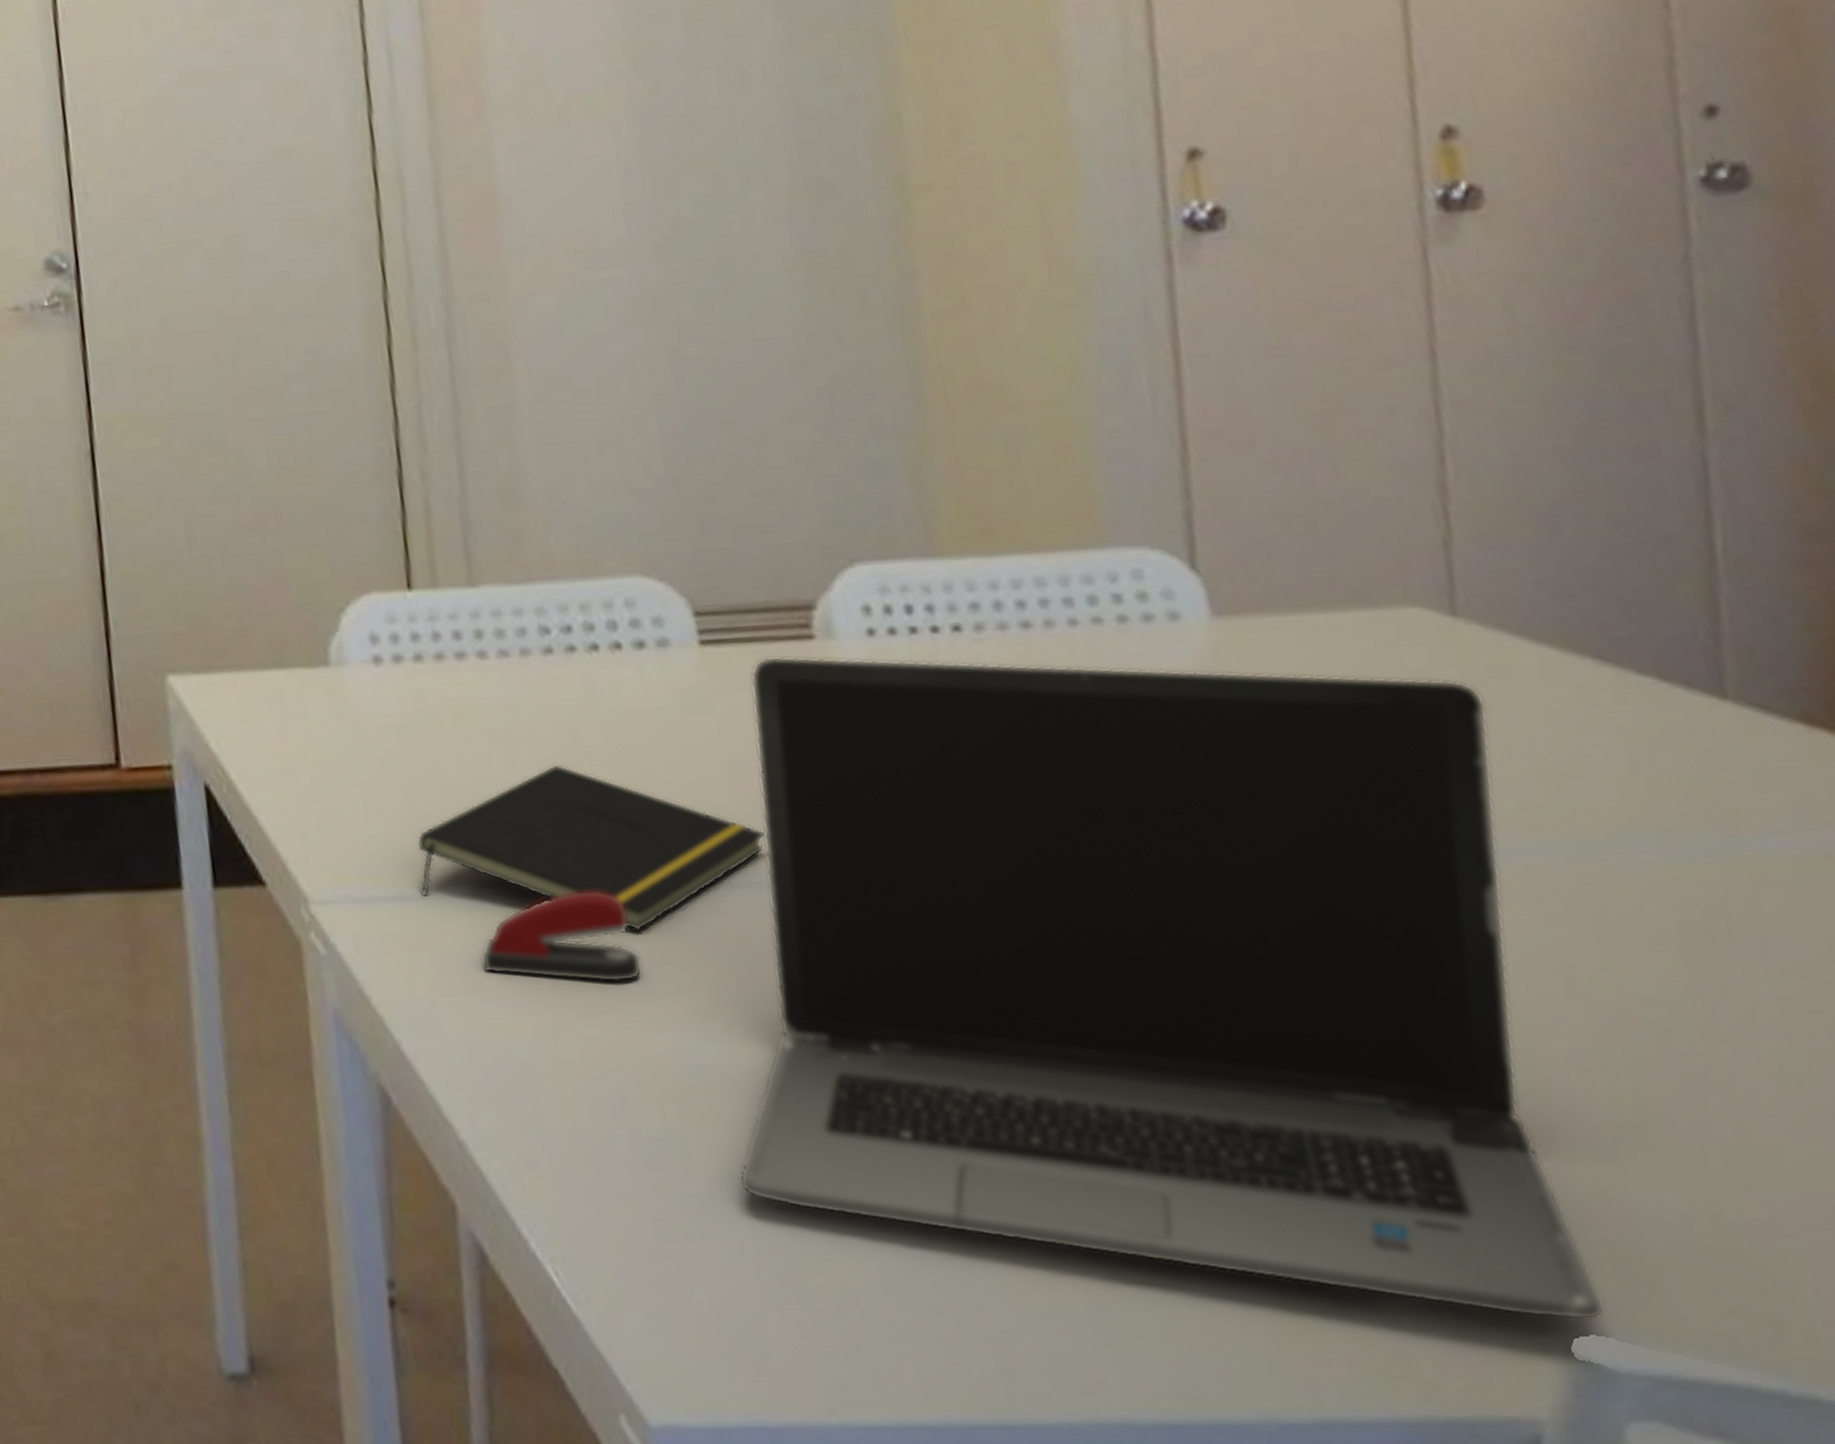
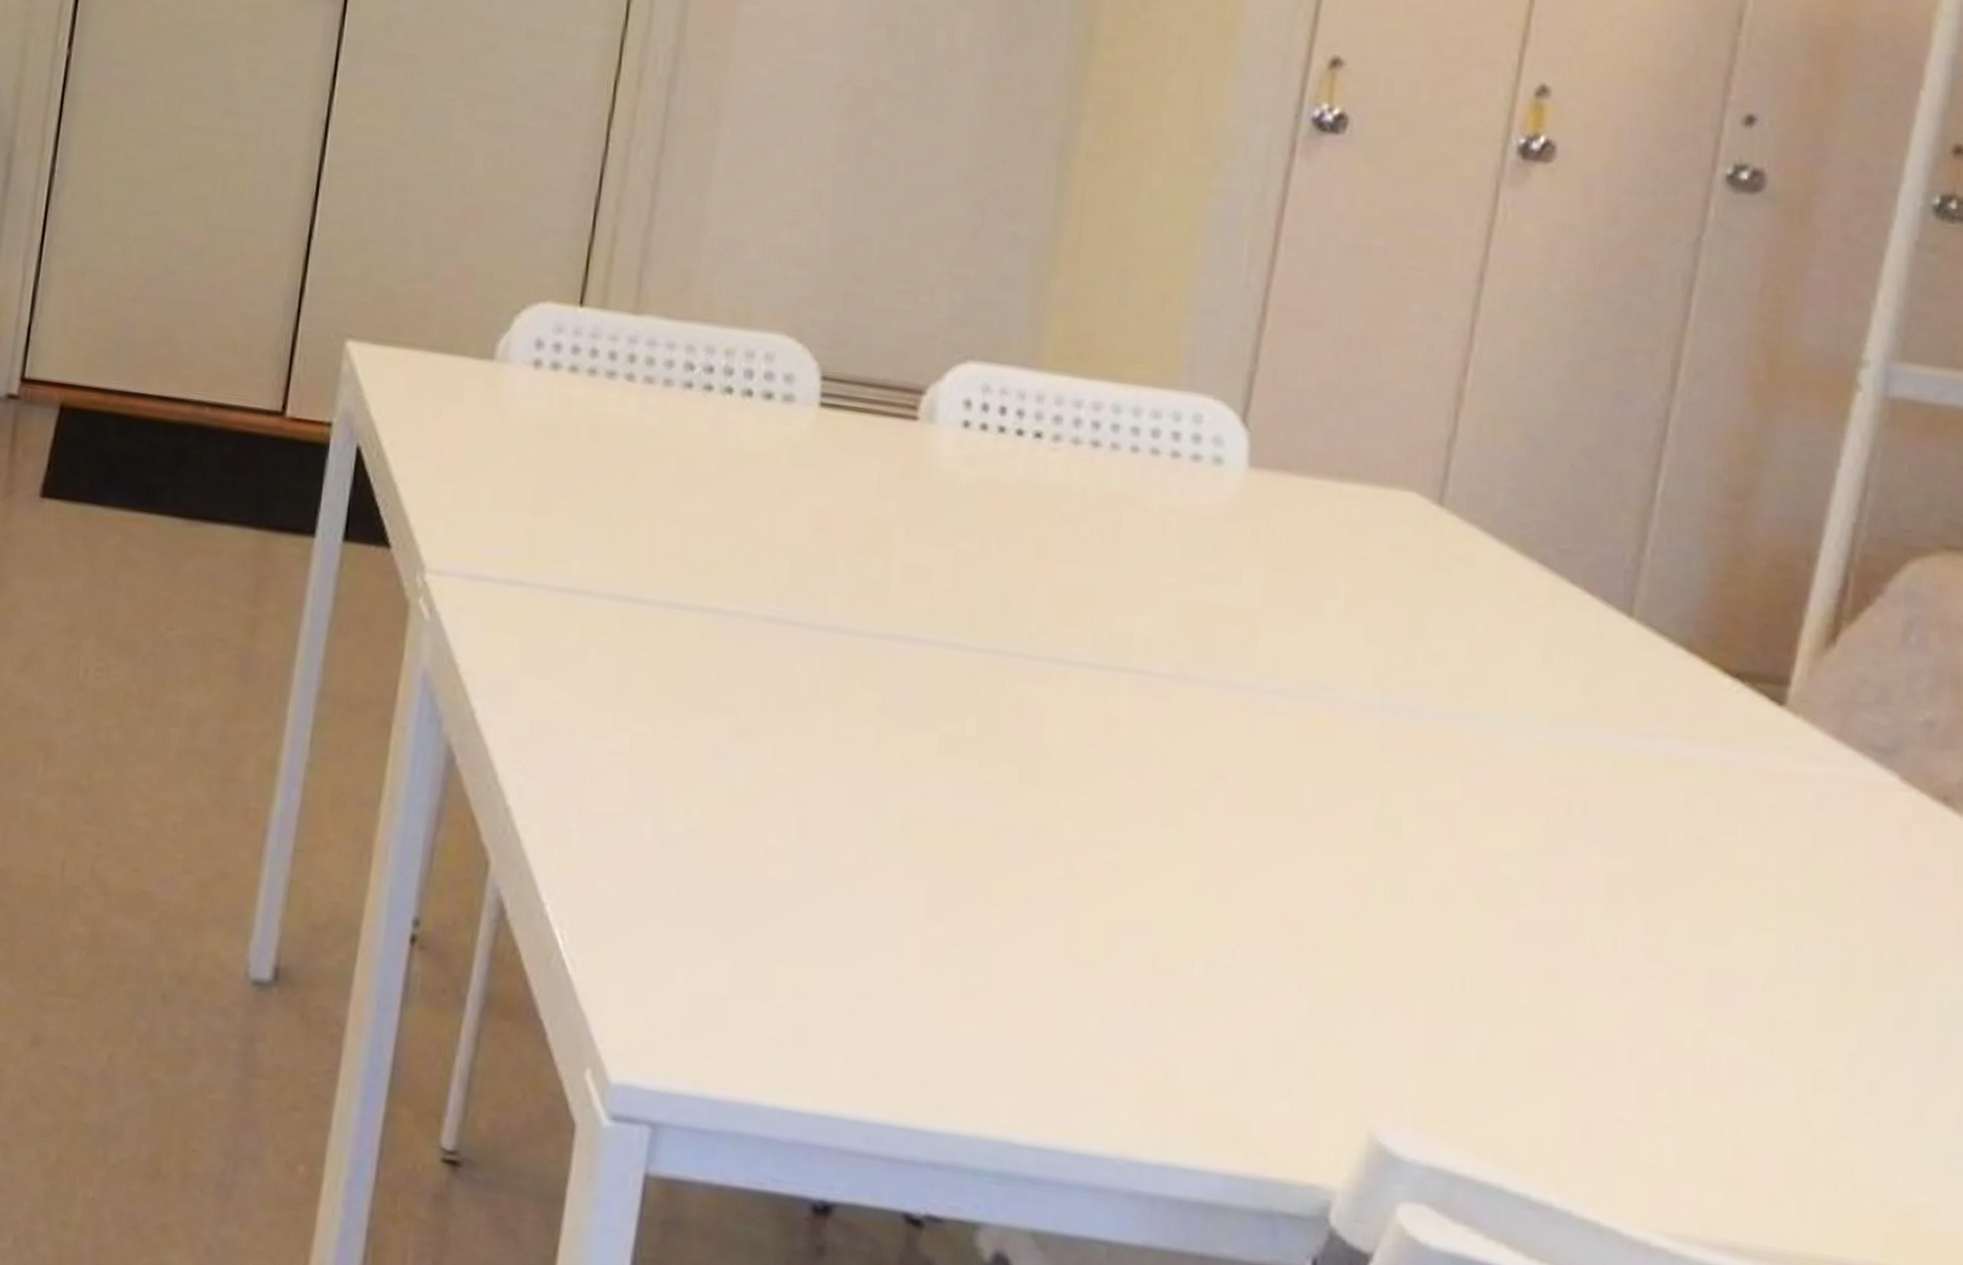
notepad: present [417,764,766,931] -> none [525,488,835,649]
stapler: present [481,891,643,983] -> none [564,604,702,693]
laptop computer: present [738,656,1605,1321] -> none [737,428,1445,1114]

